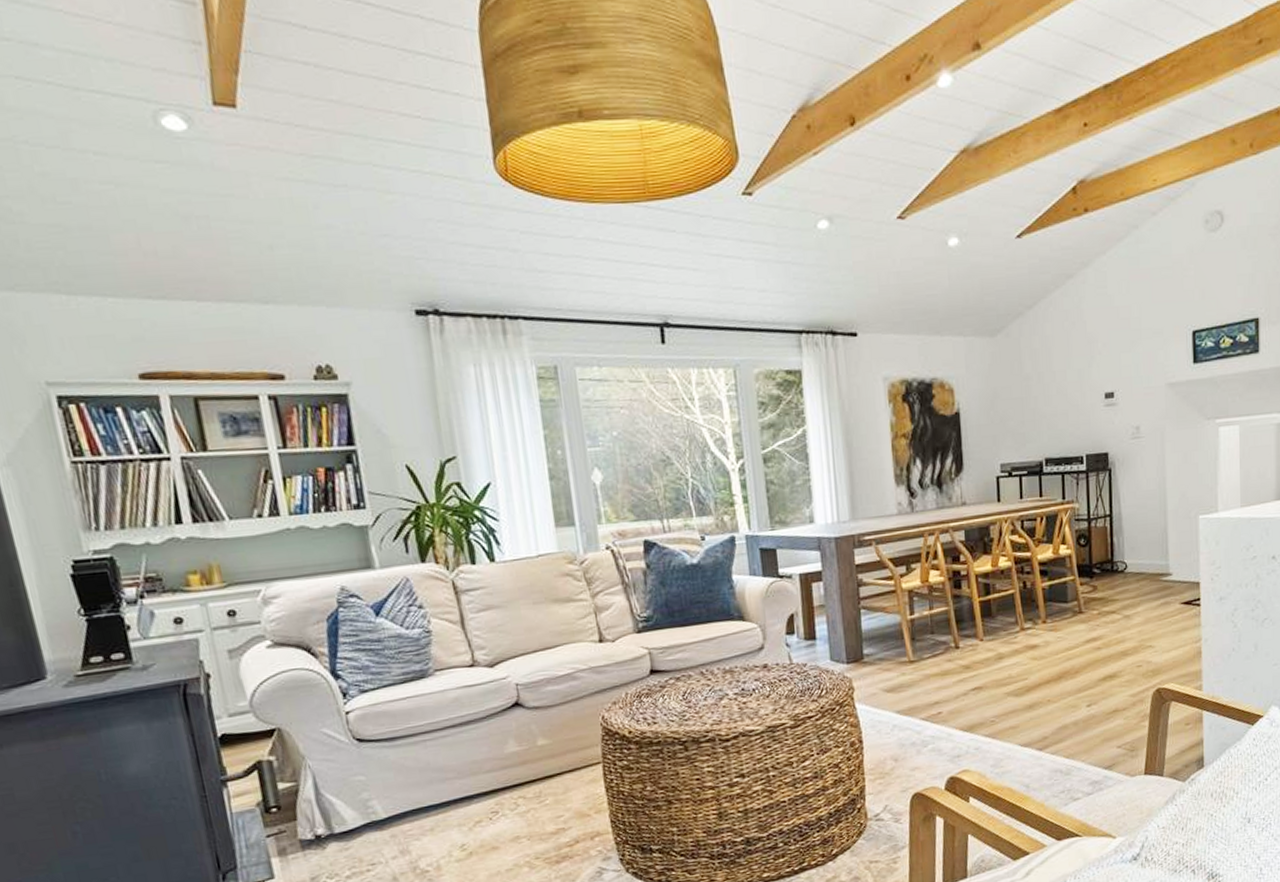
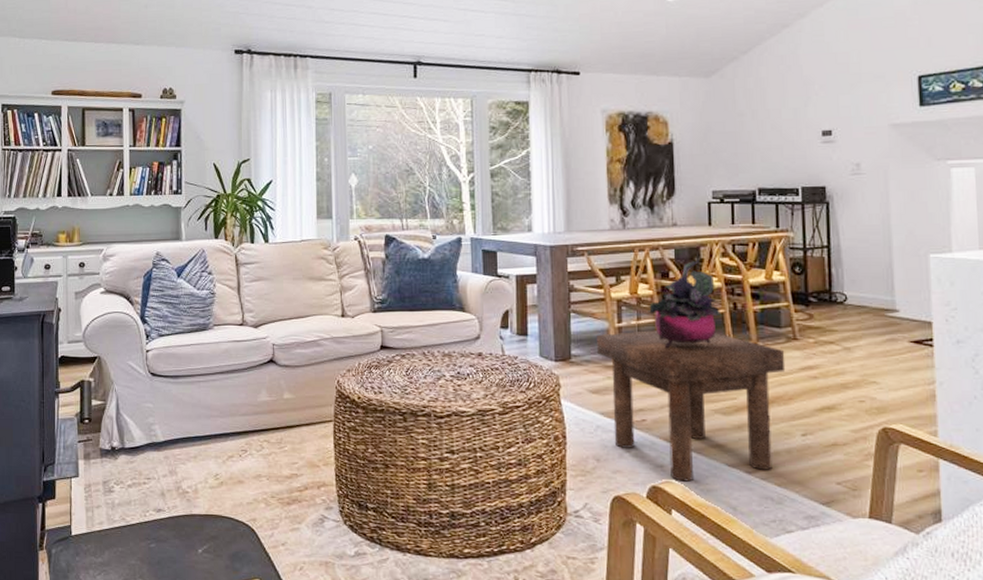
stool: none [889,614,1072,769] -> present [597,330,786,482]
potted plant: none [940,540,1012,637] -> present [648,260,722,349]

